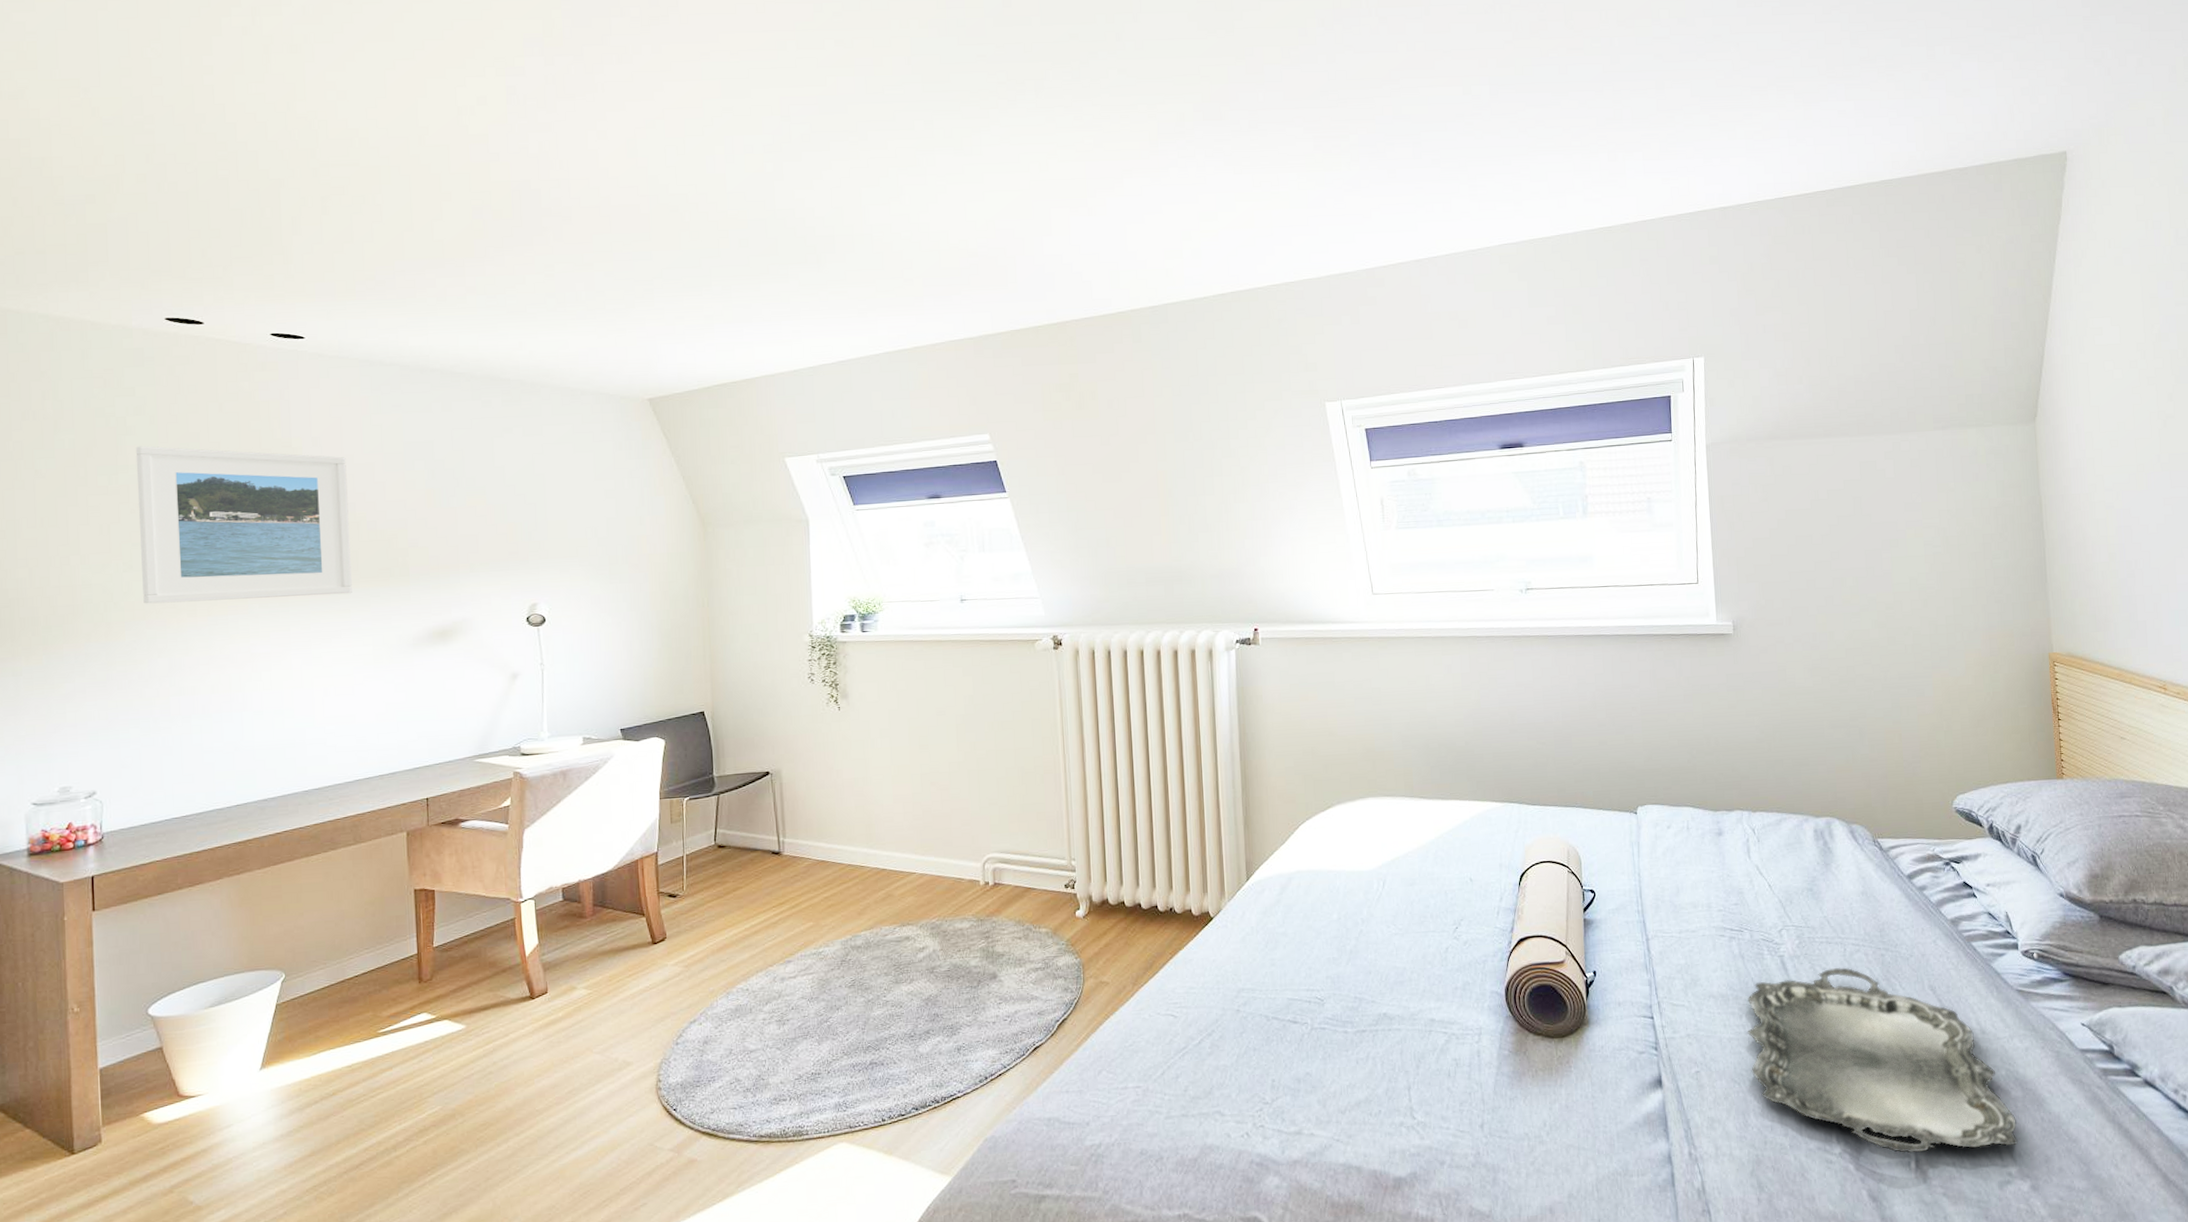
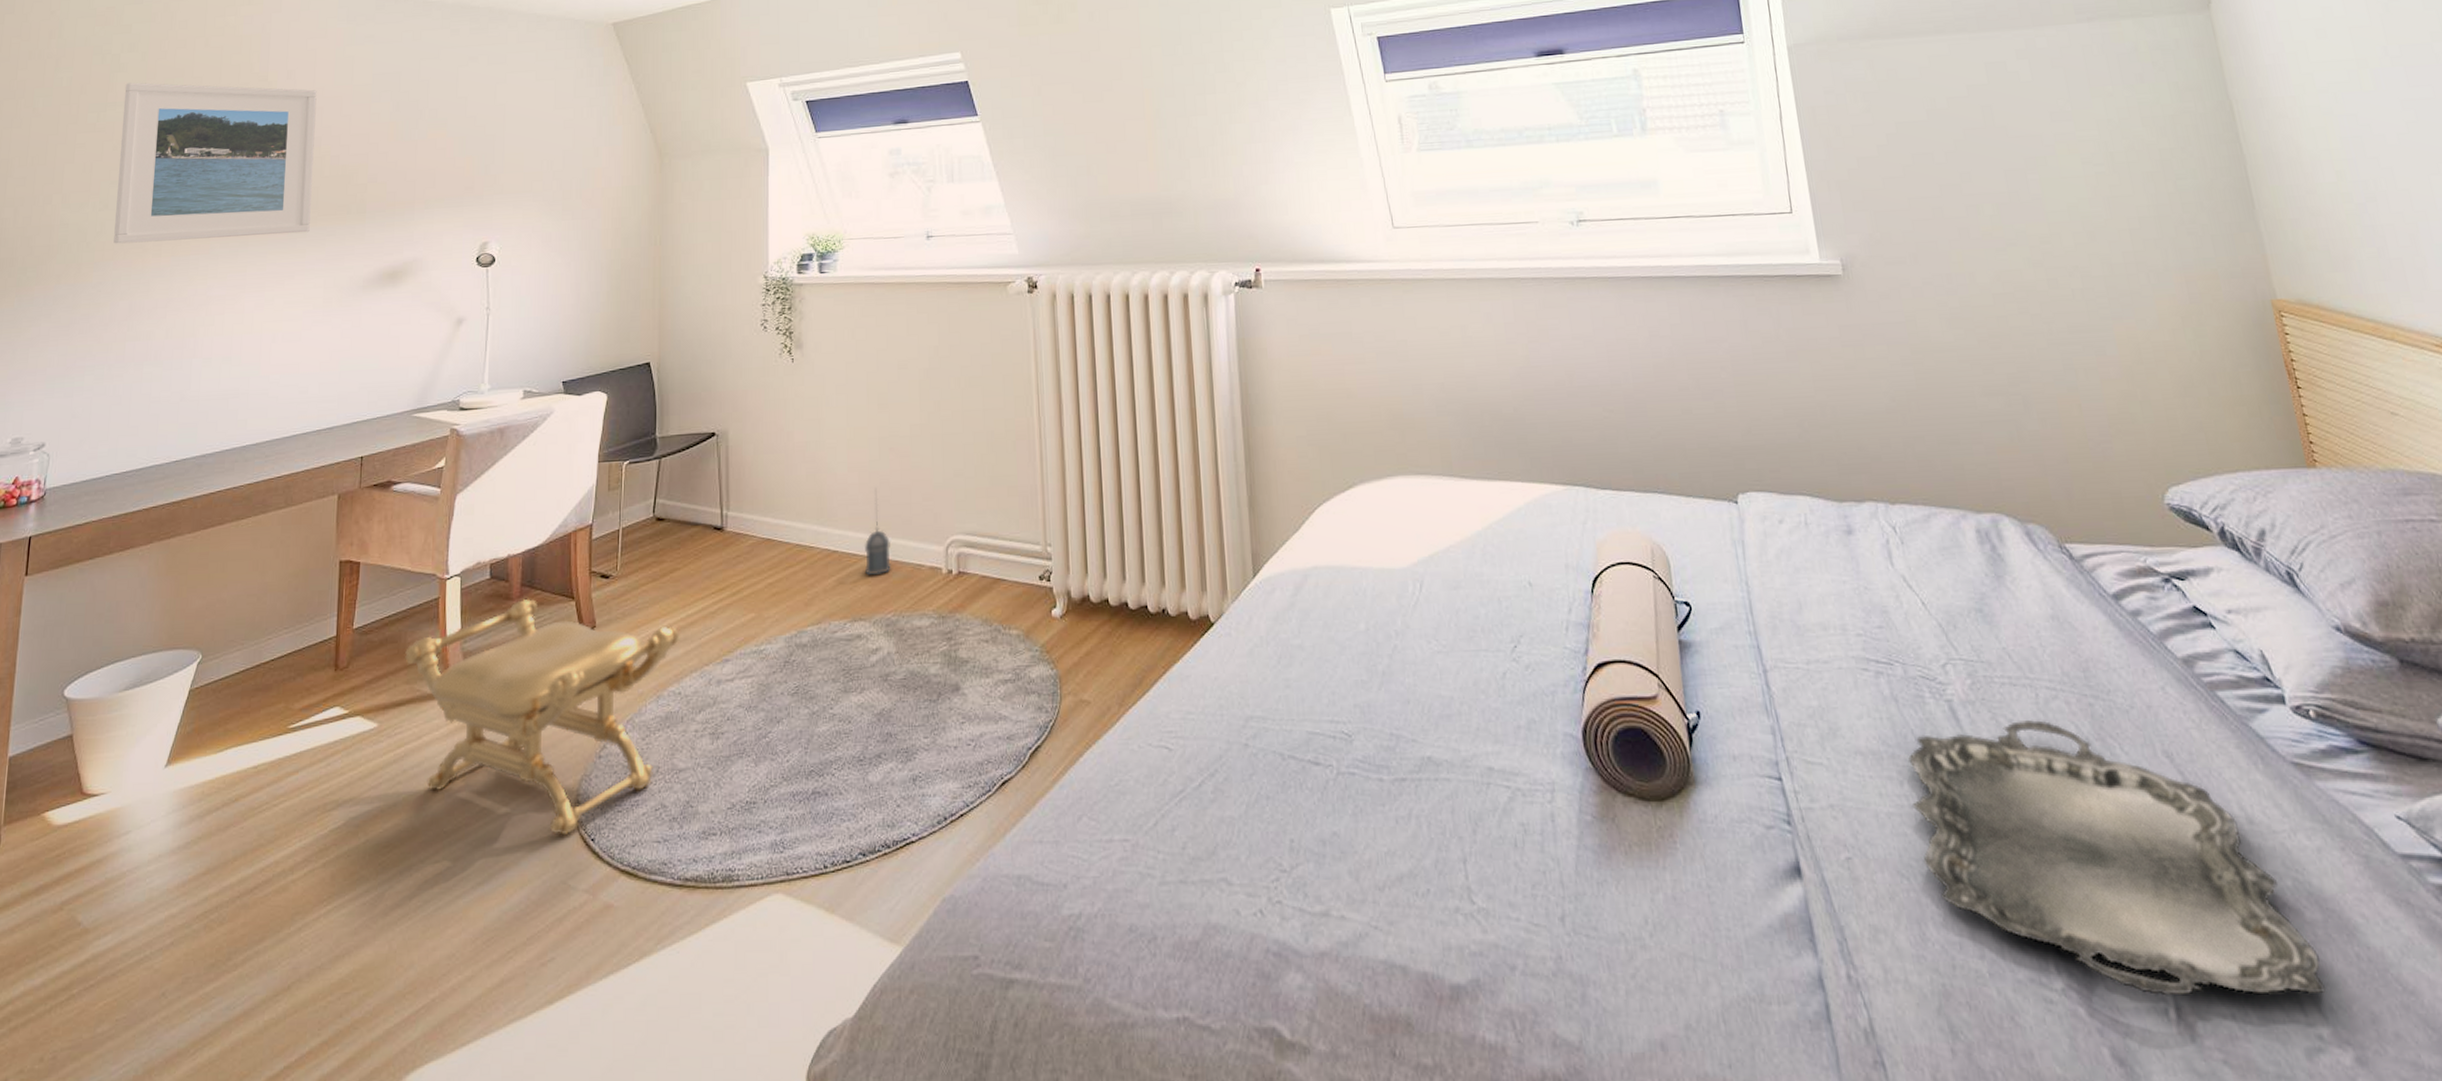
stool: none [485,916,744,1108] -> present [404,598,679,836]
lantern: none [910,817,935,888] -> present [865,489,892,575]

